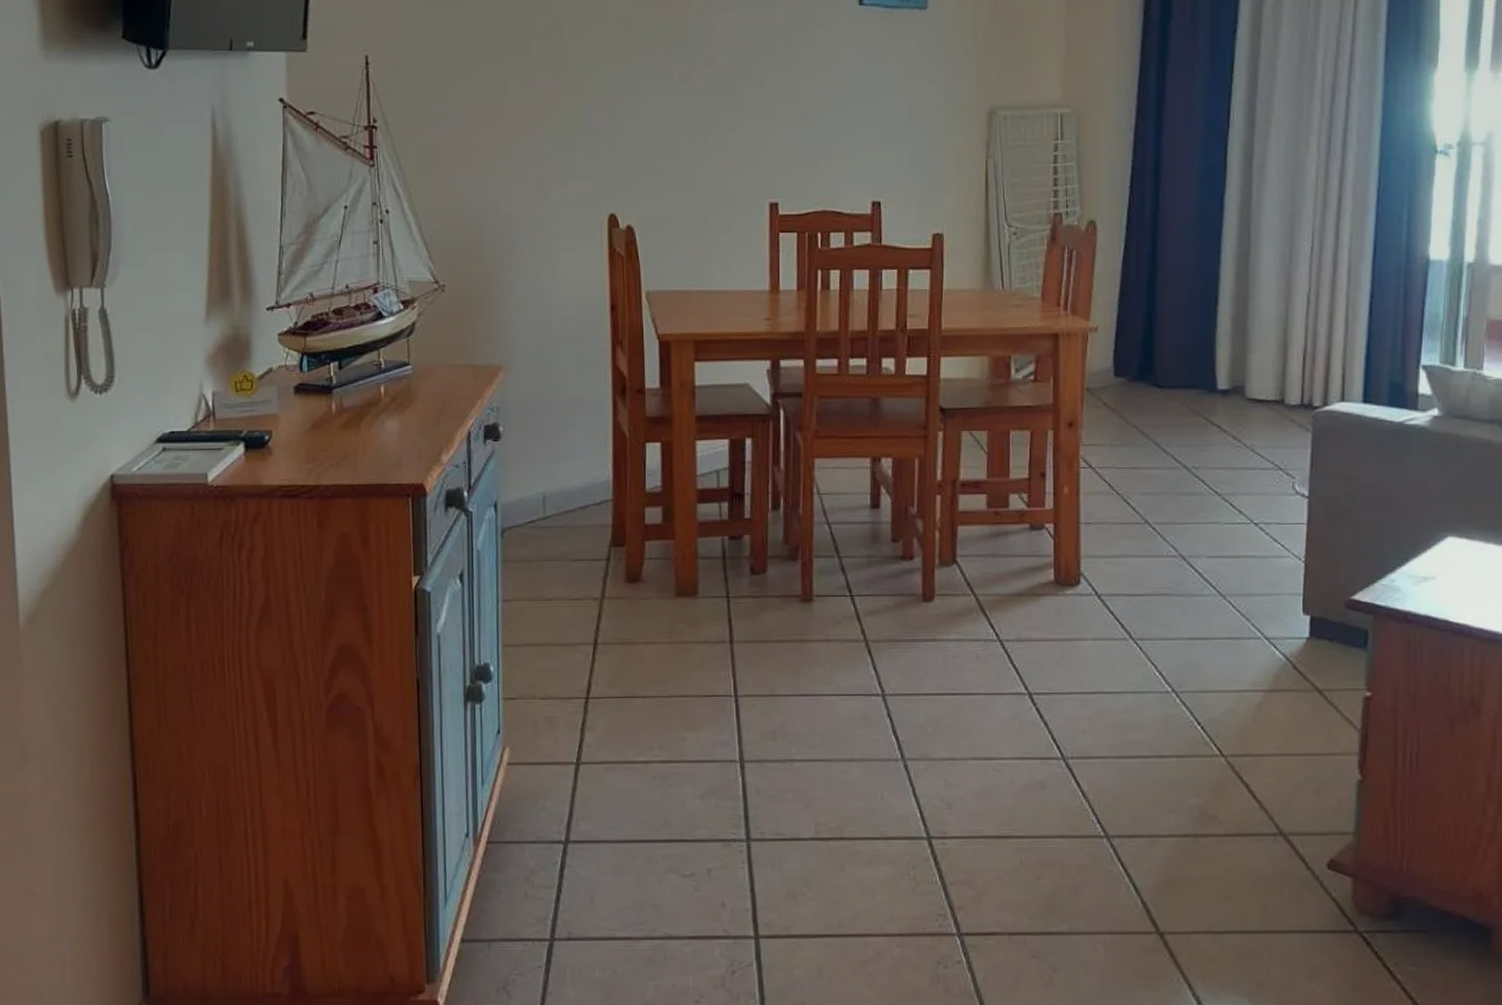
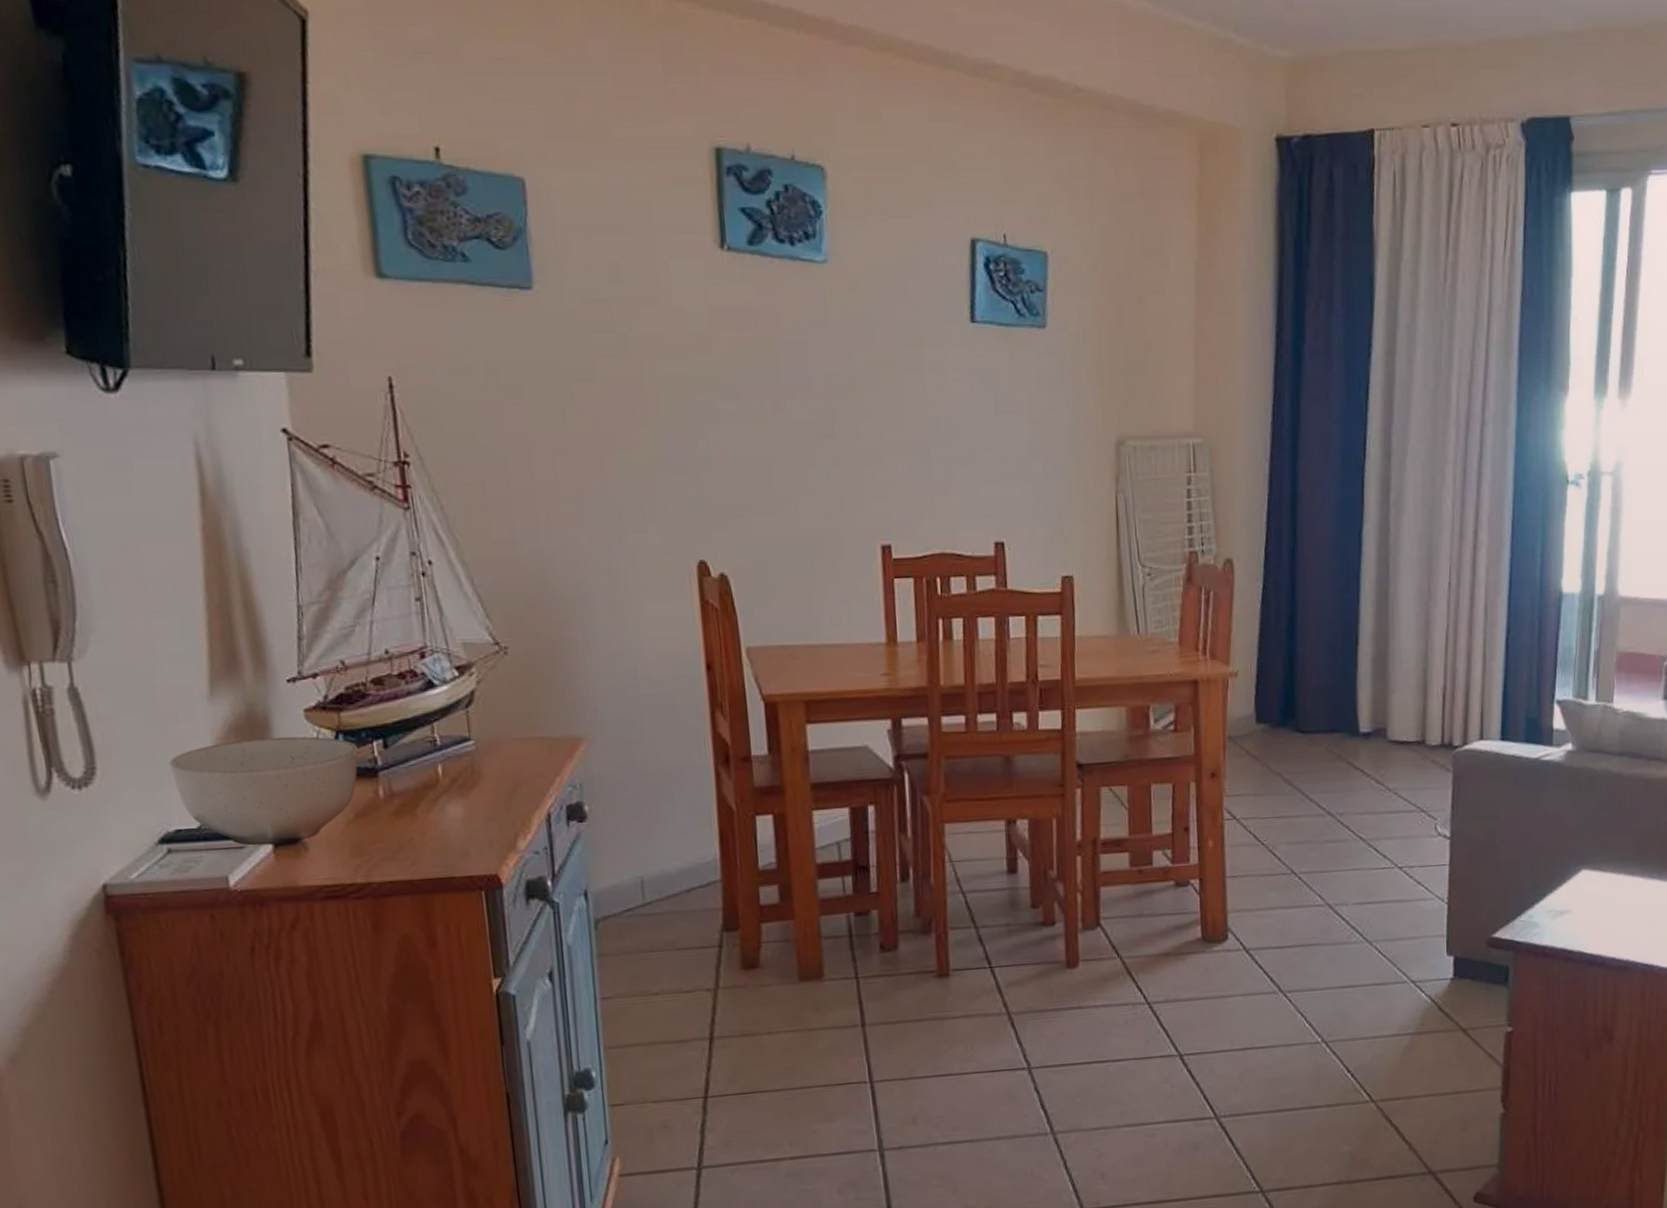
bowl: none [170,356,318,448] -> present [168,736,358,846]

